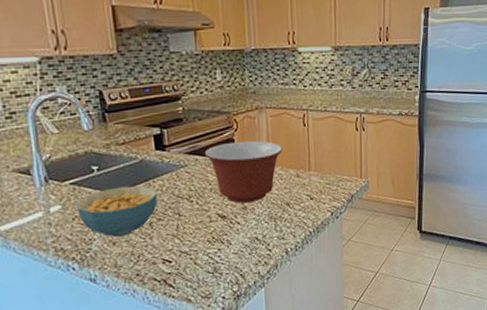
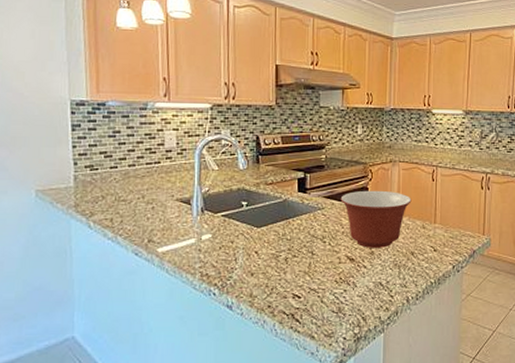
cereal bowl: present [75,185,158,237] -> none [224,222,295,269]

